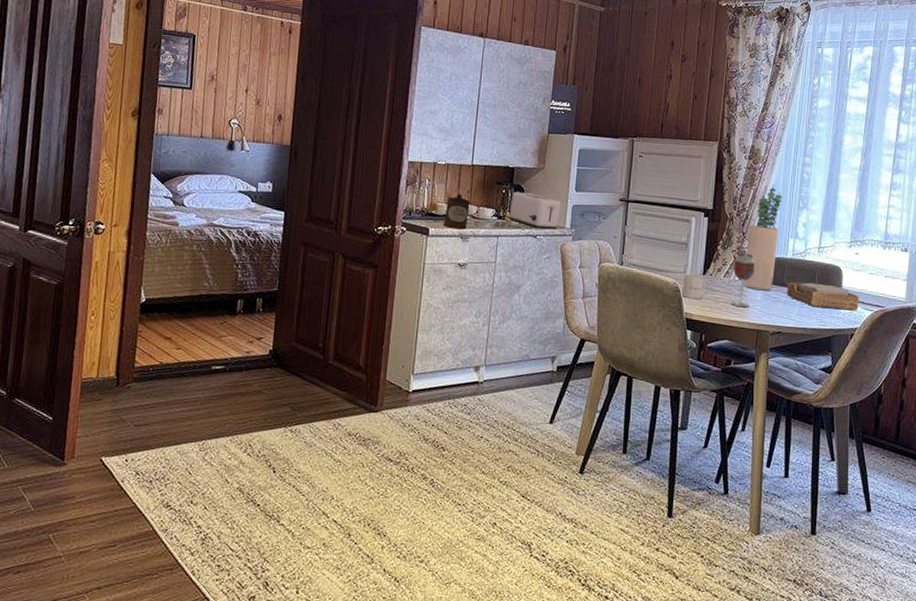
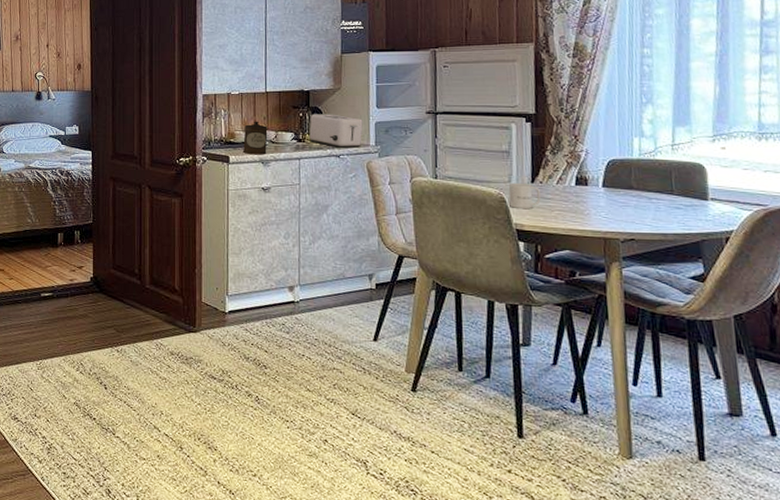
wineglass: present [731,253,756,308] -> none [567,157,595,215]
vase: present [743,184,783,291] -> none [580,81,620,196]
napkin holder: present [786,282,860,311] -> none [636,183,733,212]

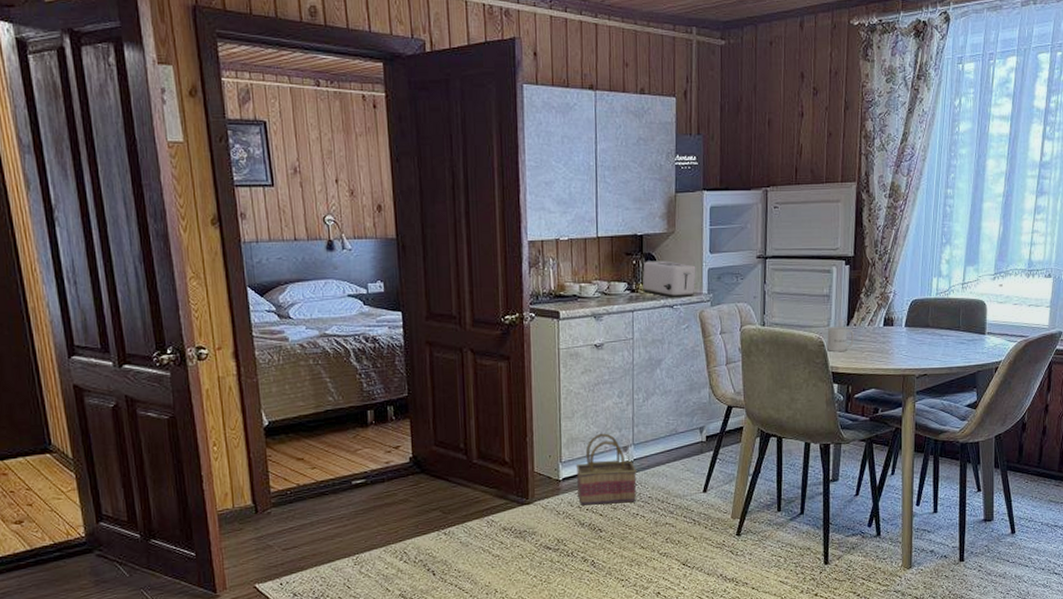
basket: none [241,271,303,343] -> present [575,433,637,506]
canister: present [243,121,268,155] -> none [574,270,600,309]

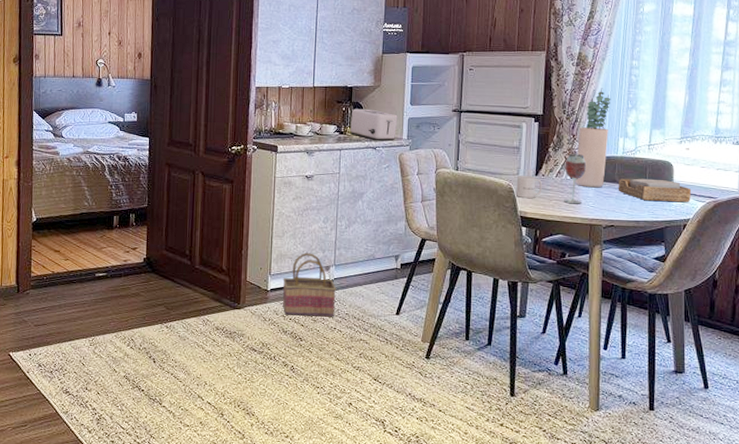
wineglass: none [877,299,900,355] -> present [564,154,587,204]
vase: none [887,222,925,335] -> present [574,88,611,188]
napkin holder: none [931,320,1004,345] -> present [618,178,692,203]

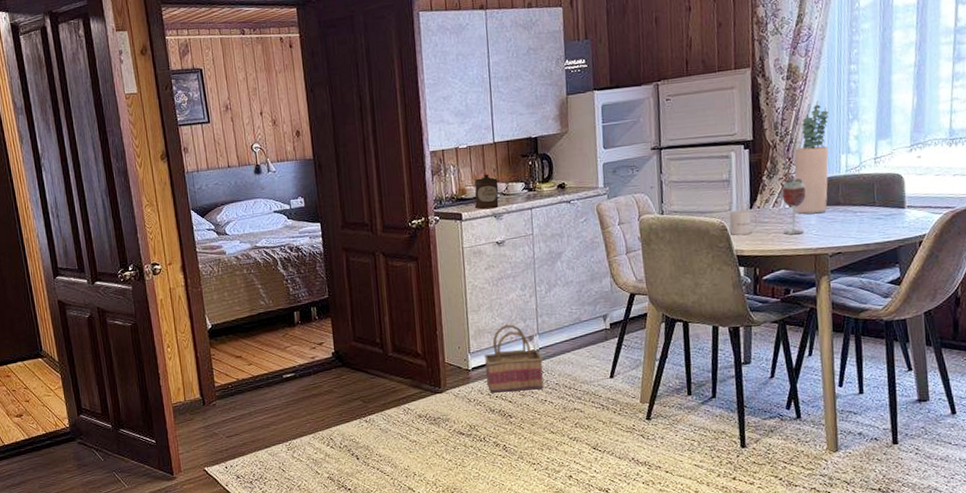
canister: none [291,113,313,146] -> present [474,173,499,210]
toaster: present [350,108,398,142] -> none [539,159,592,194]
napkin holder: present [618,178,692,203] -> none [843,195,926,220]

